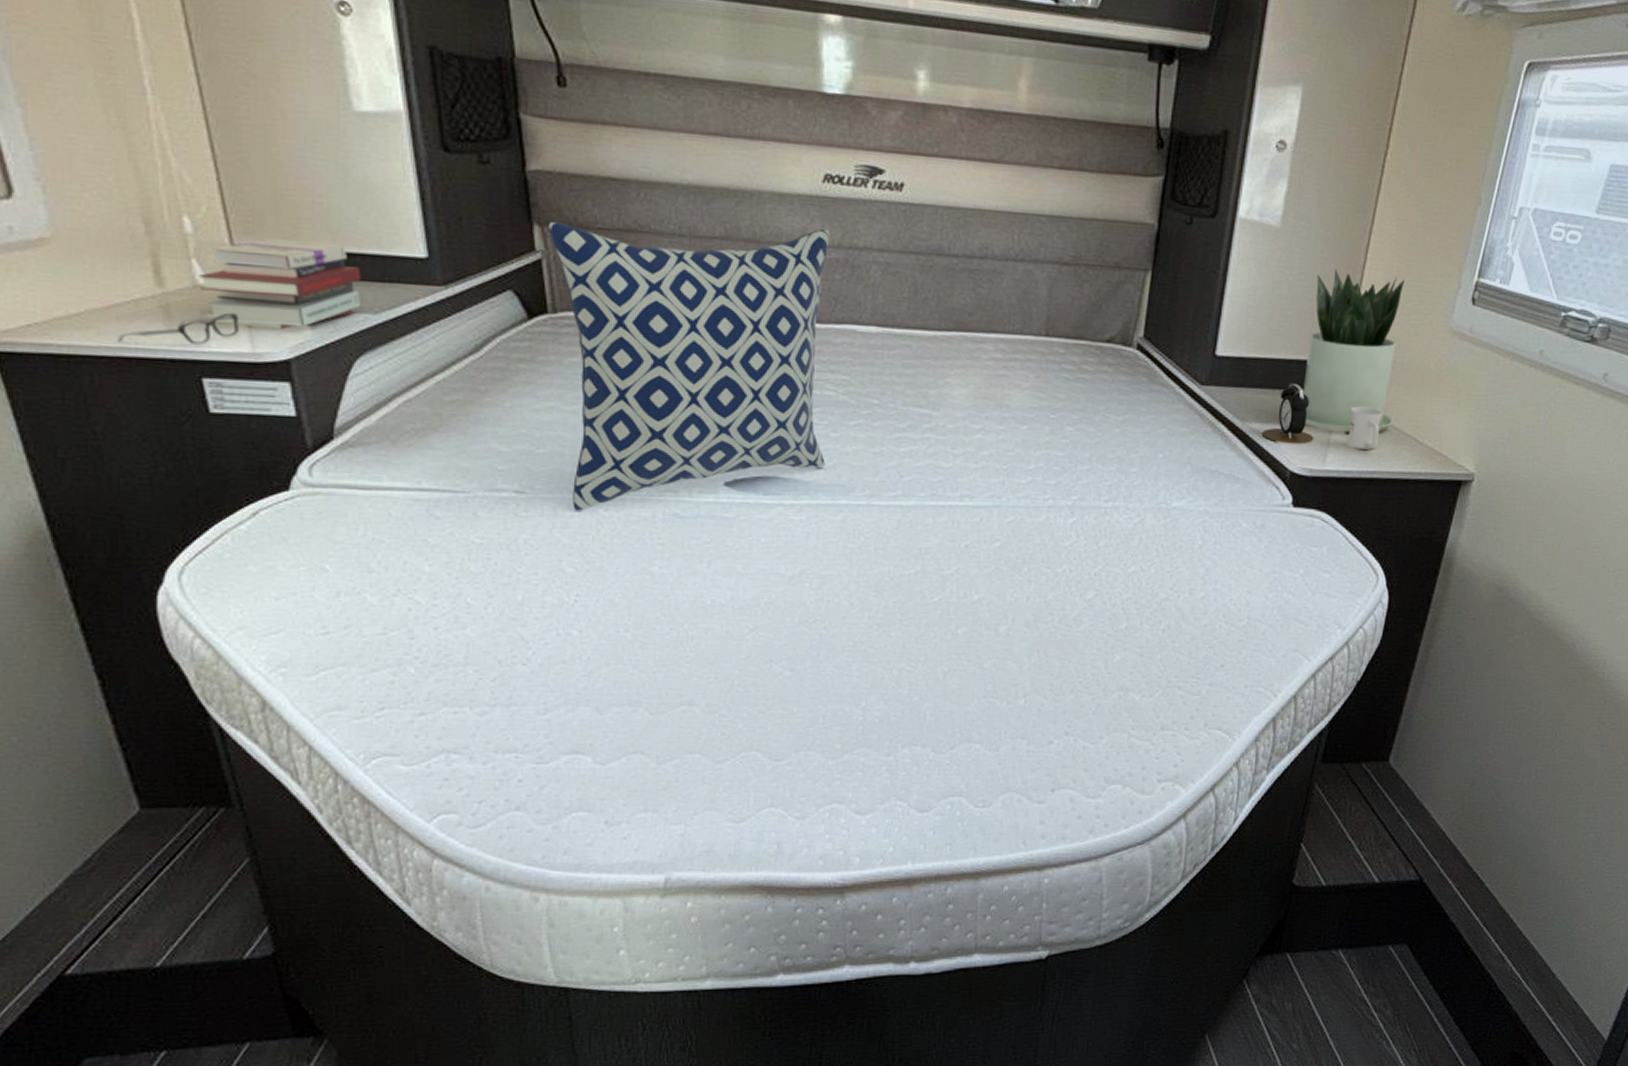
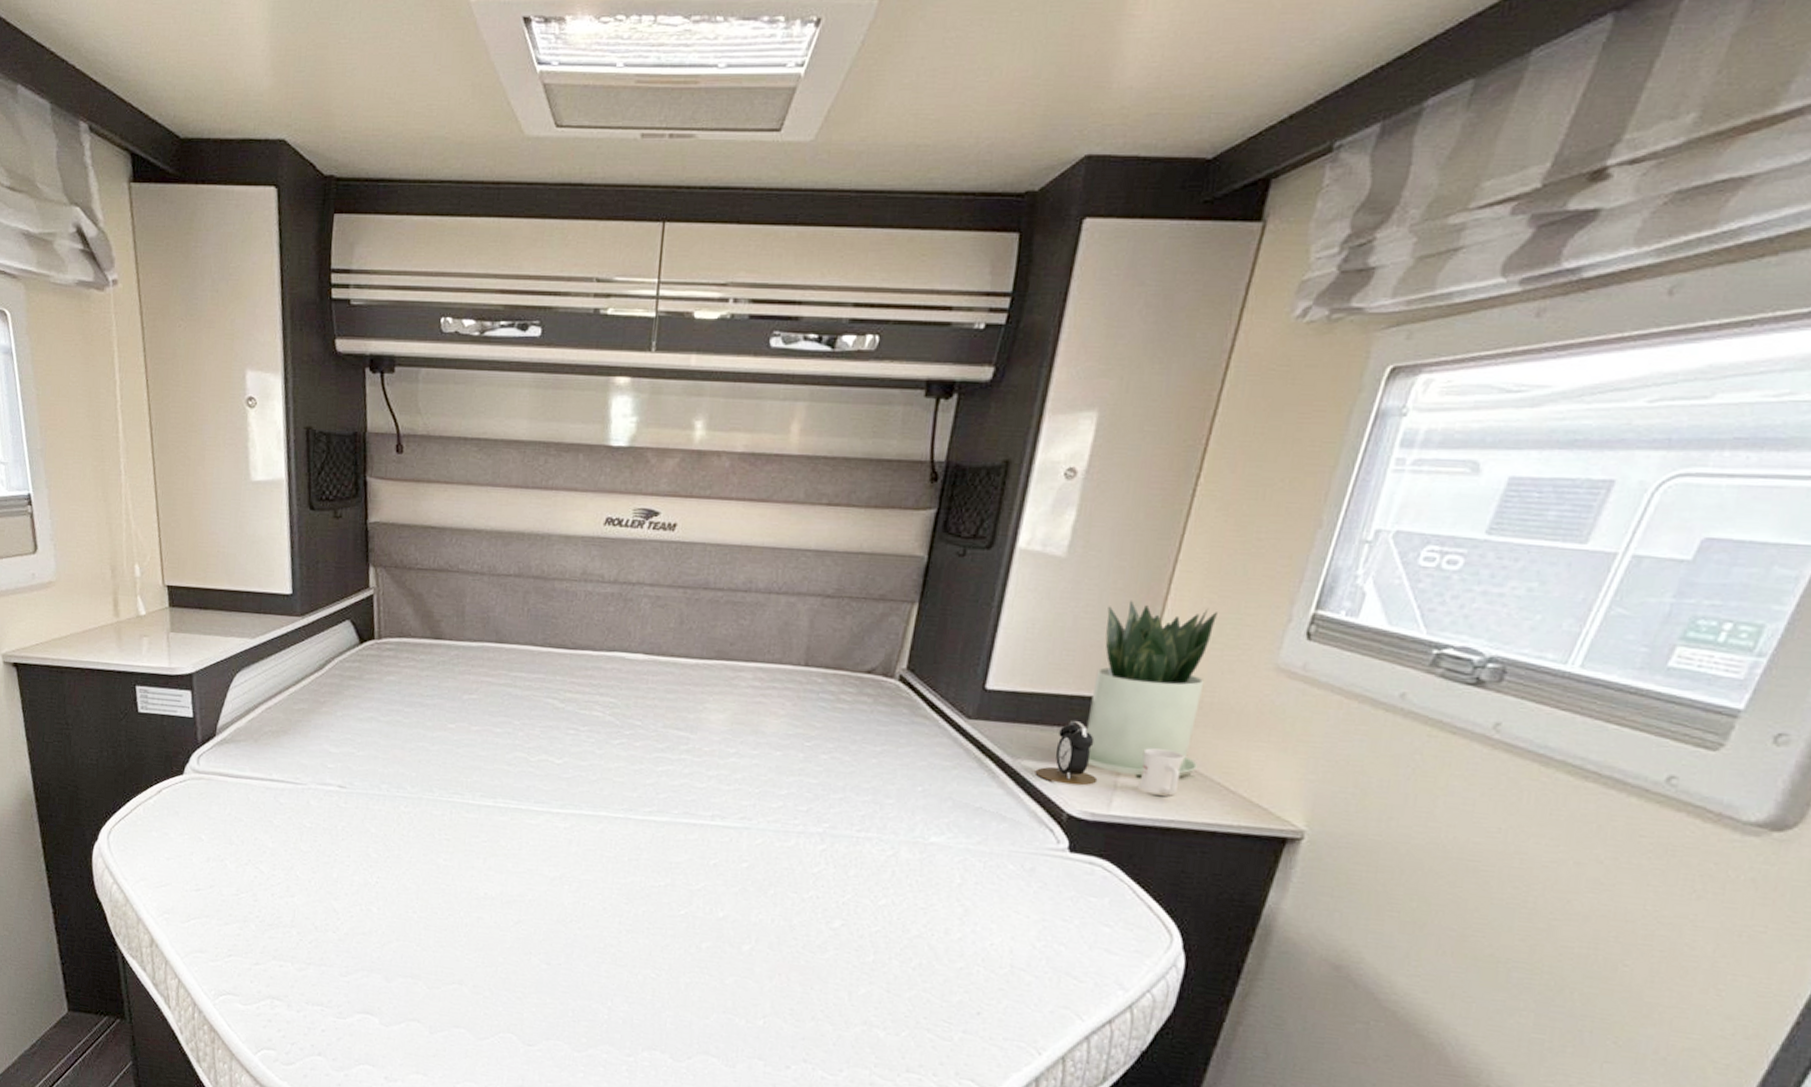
eyeglasses: present [116,312,238,345] -> none [87,636,163,660]
books: present [198,239,362,330] -> none [140,580,246,650]
pillow: present [549,222,830,511] -> none [380,564,608,806]

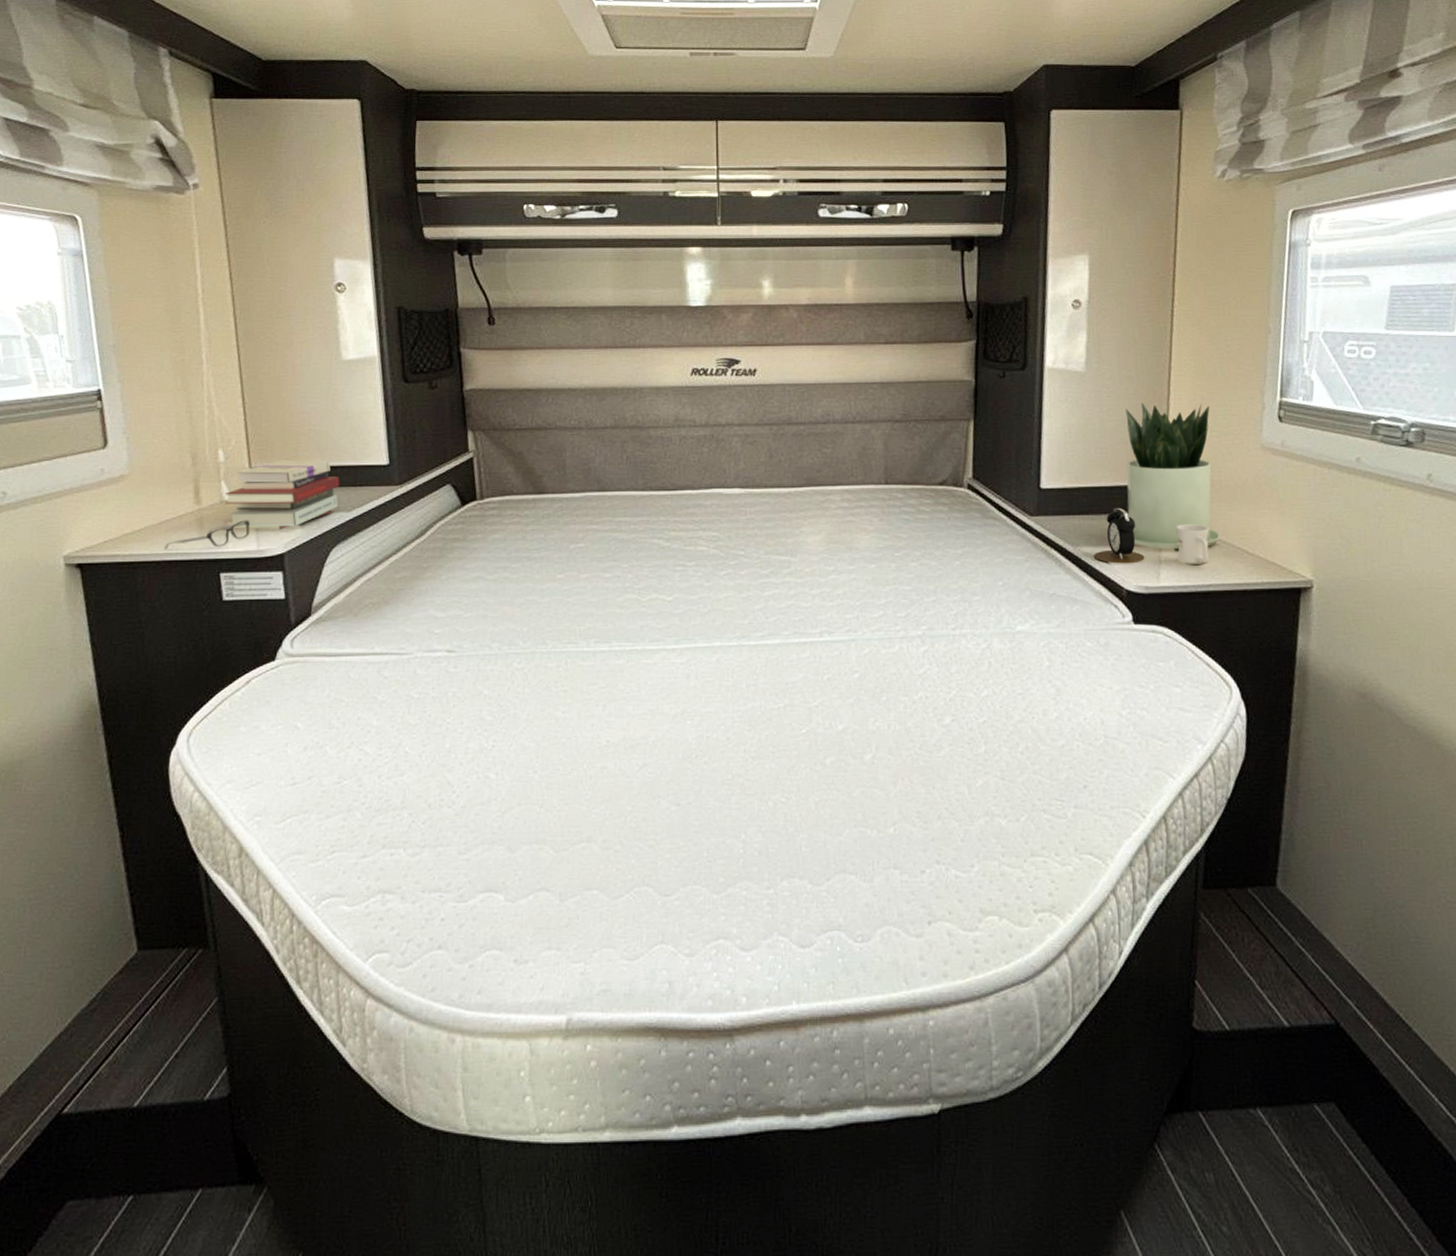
eyeglasses: none [87,636,163,660] -> present [163,520,250,550]
books: none [140,580,246,650] -> present [224,460,340,530]

